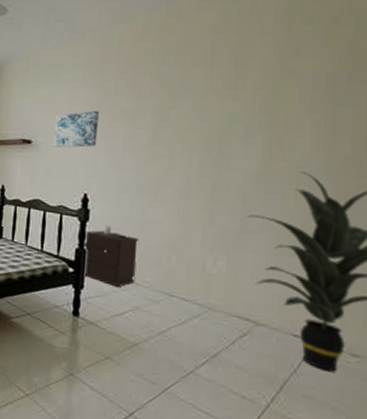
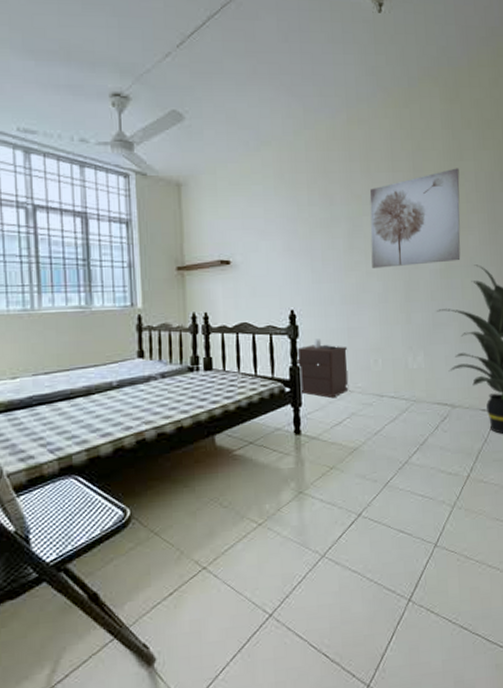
wall art: present [53,111,99,148] -> none [252,223,297,265]
wall art: none [176,66,292,166] -> present [369,168,461,268]

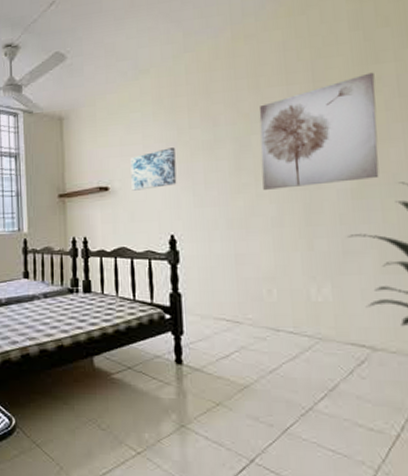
wall art: none [252,223,297,265] -> present [130,147,177,191]
nightstand: present [296,339,349,399] -> none [177,265,237,329]

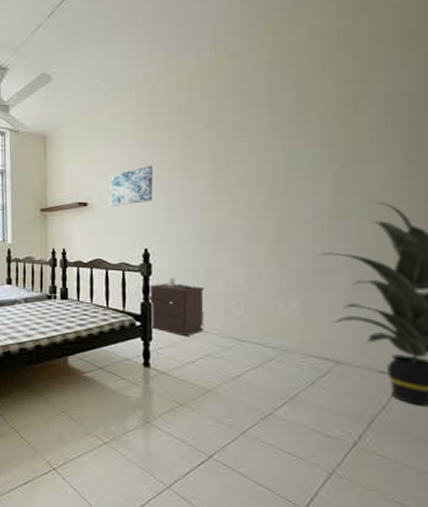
nightstand: none [177,265,237,329] -> present [148,277,204,337]
wall art: present [259,72,379,190] -> none [237,91,362,208]

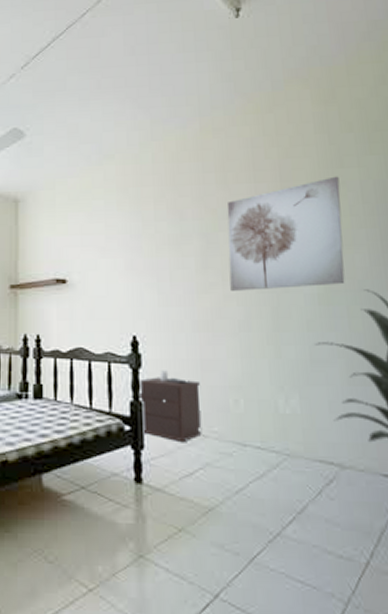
wall art: present [109,166,153,206] -> none [91,240,141,285]
wall art: none [237,91,362,208] -> present [227,176,345,291]

